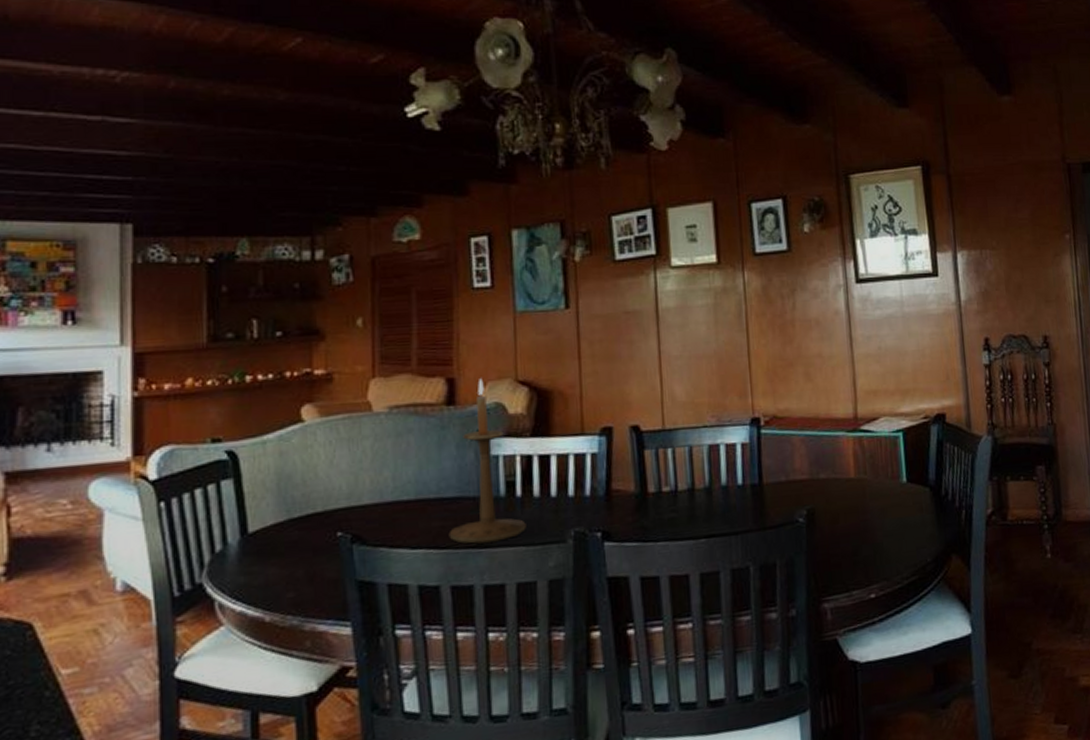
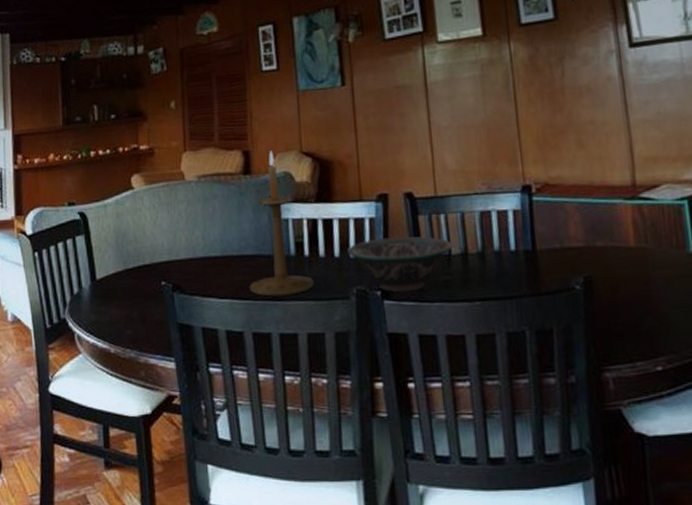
bowl: none [565,472,680,533] -> present [346,236,453,293]

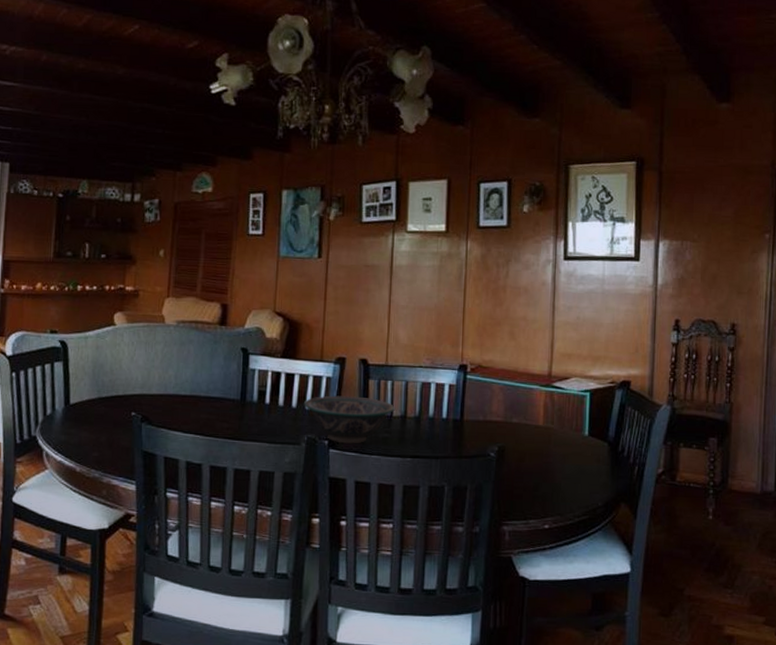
candlestick: present [249,151,314,297] -> none [212,307,271,437]

